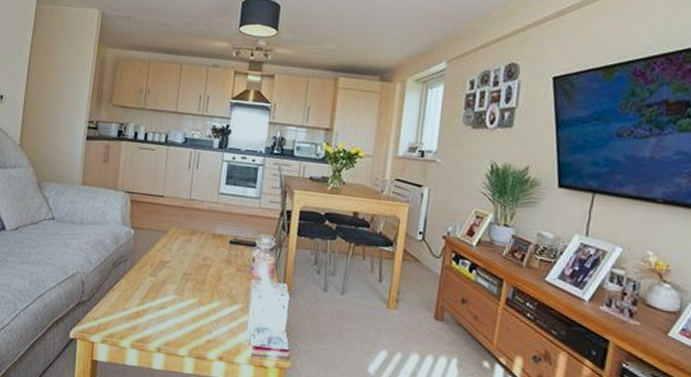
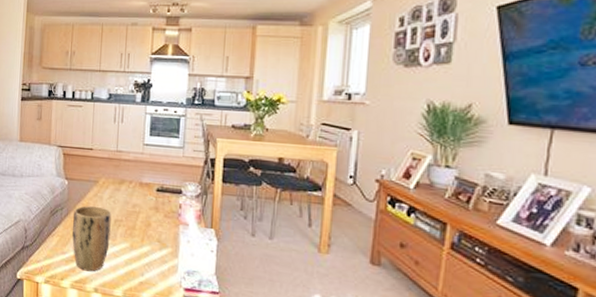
plant pot: none [135,257,180,330] -> present [72,205,111,272]

